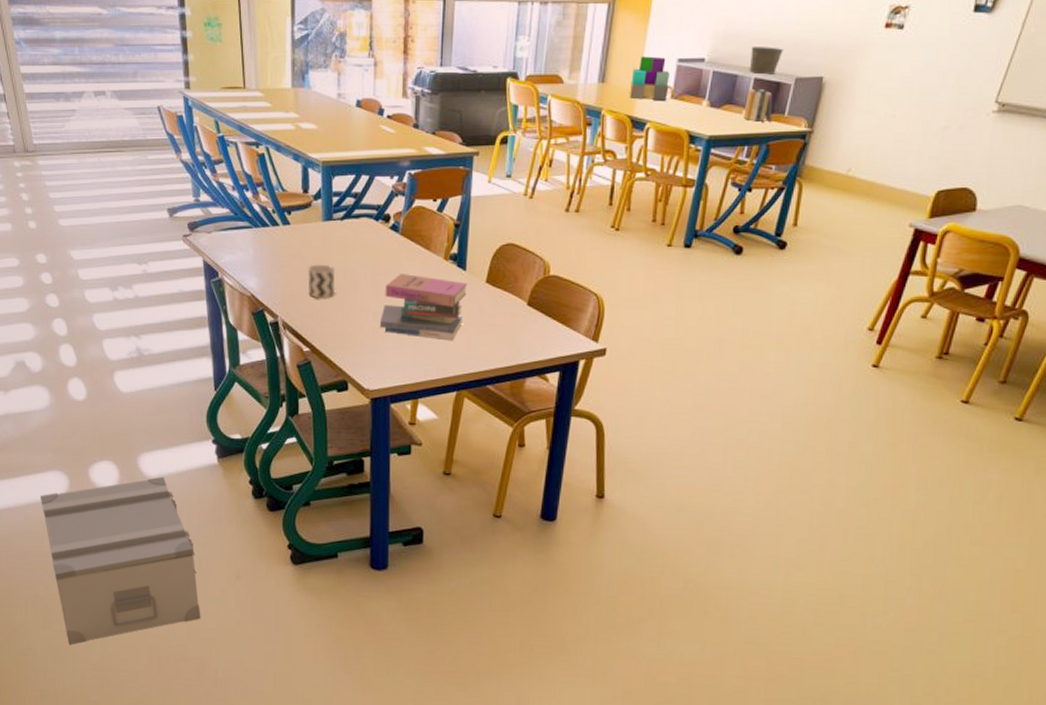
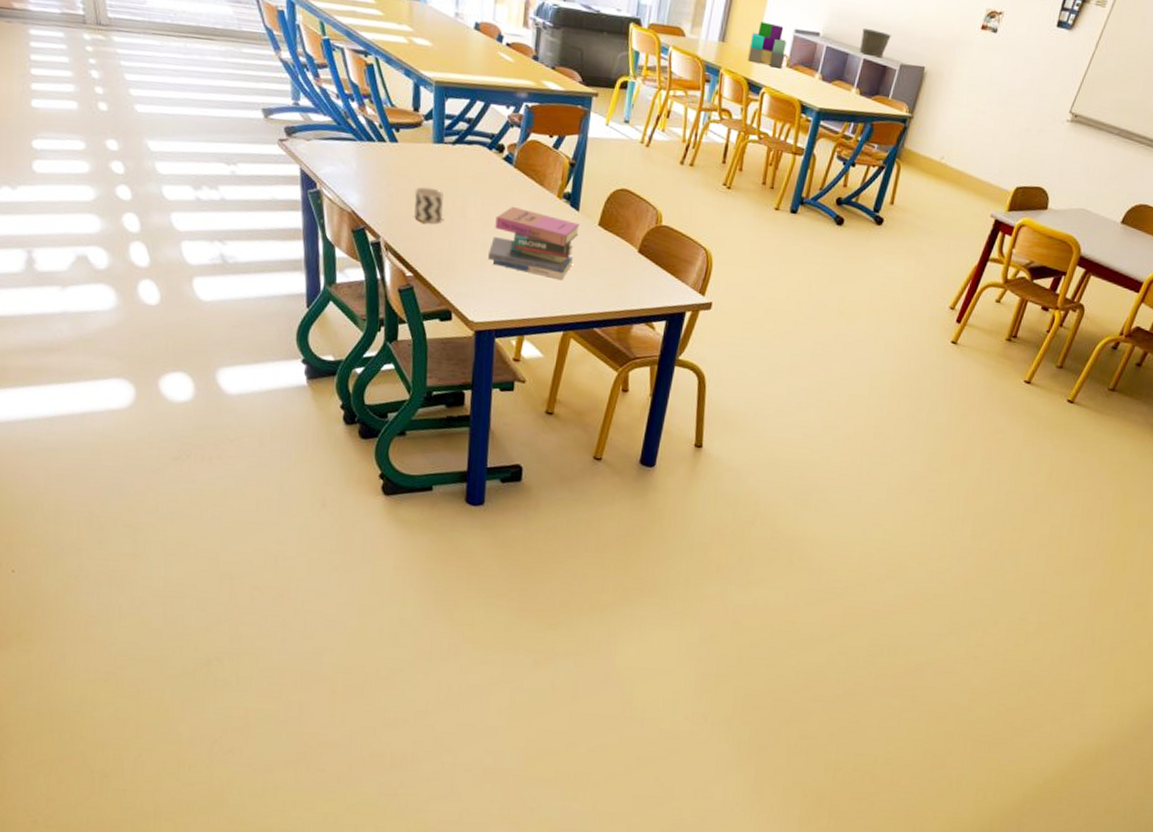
storage box: present [39,476,201,644] -> none [99,393,281,568]
books: present [743,88,773,122] -> none [851,68,879,102]

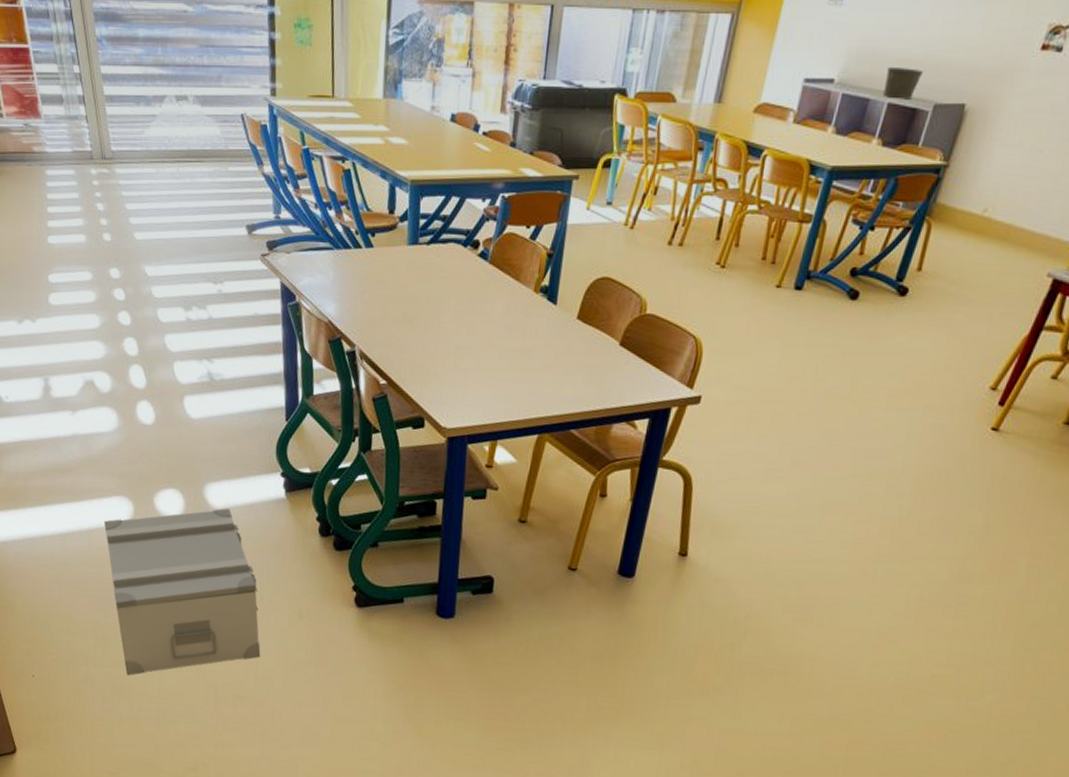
storage box: none [99,393,281,568] -> present [103,508,261,675]
cup: present [413,186,444,224] -> none [387,291,418,329]
books: present [488,206,580,280] -> none [462,304,557,380]
toy blocks: present [747,21,786,69] -> none [747,75,794,126]

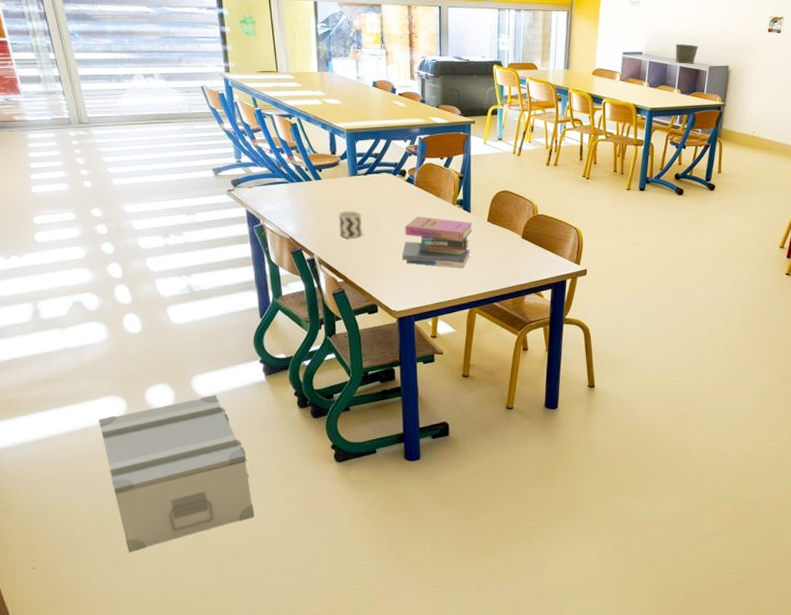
cup: none [387,291,418,329] -> present [338,211,362,239]
books: none [462,304,557,380] -> present [402,216,473,269]

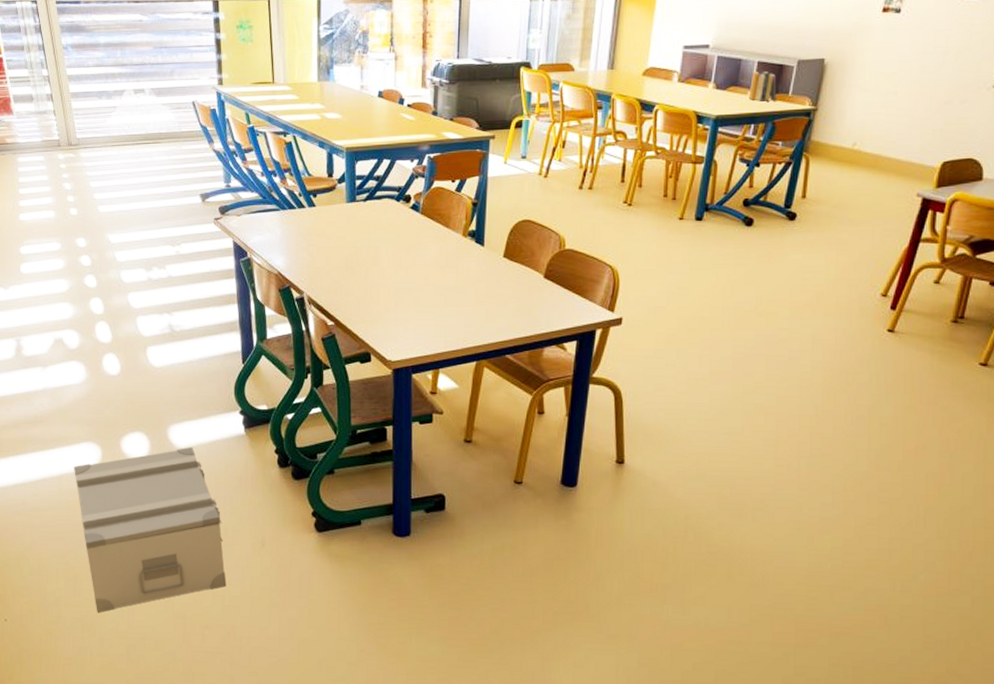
cup: present [338,211,362,239] -> none [332,243,358,275]
books: present [402,216,473,269] -> none [402,249,486,313]
books: none [674,73,695,98] -> present [748,70,777,101]
basket: present [675,43,699,64] -> none [753,32,785,58]

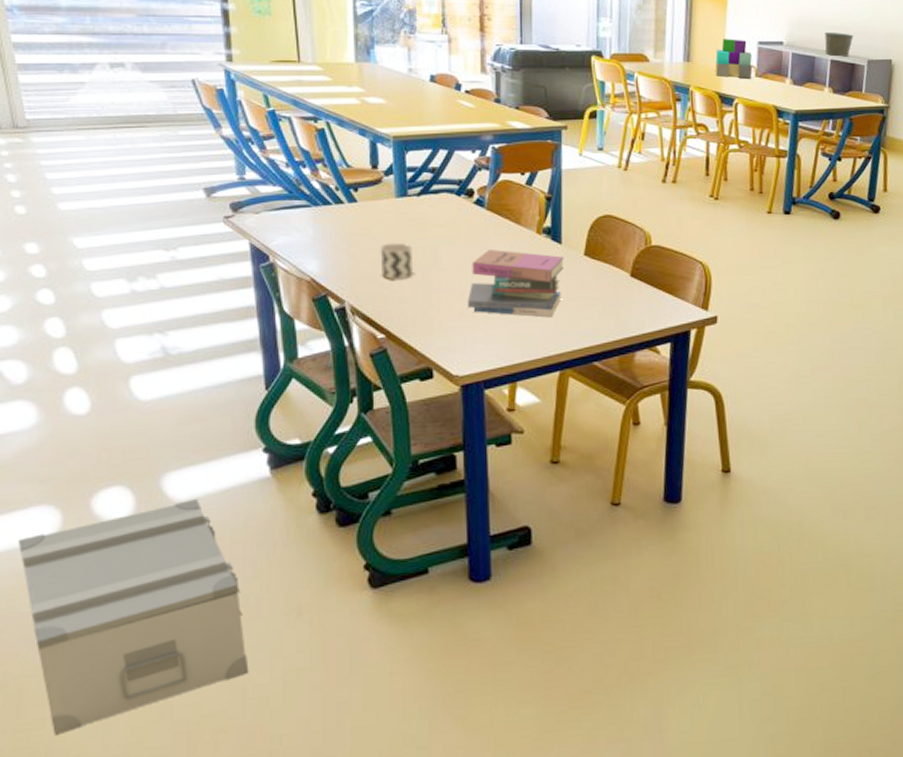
cup: none [332,243,358,275] -> present [380,242,413,280]
books: none [402,249,486,313] -> present [468,249,564,318]
toy blocks: none [637,44,676,85] -> present [714,39,753,79]
books: present [748,70,777,101] -> none [824,68,851,98]
basket: none [753,32,785,58] -> present [825,31,854,57]

